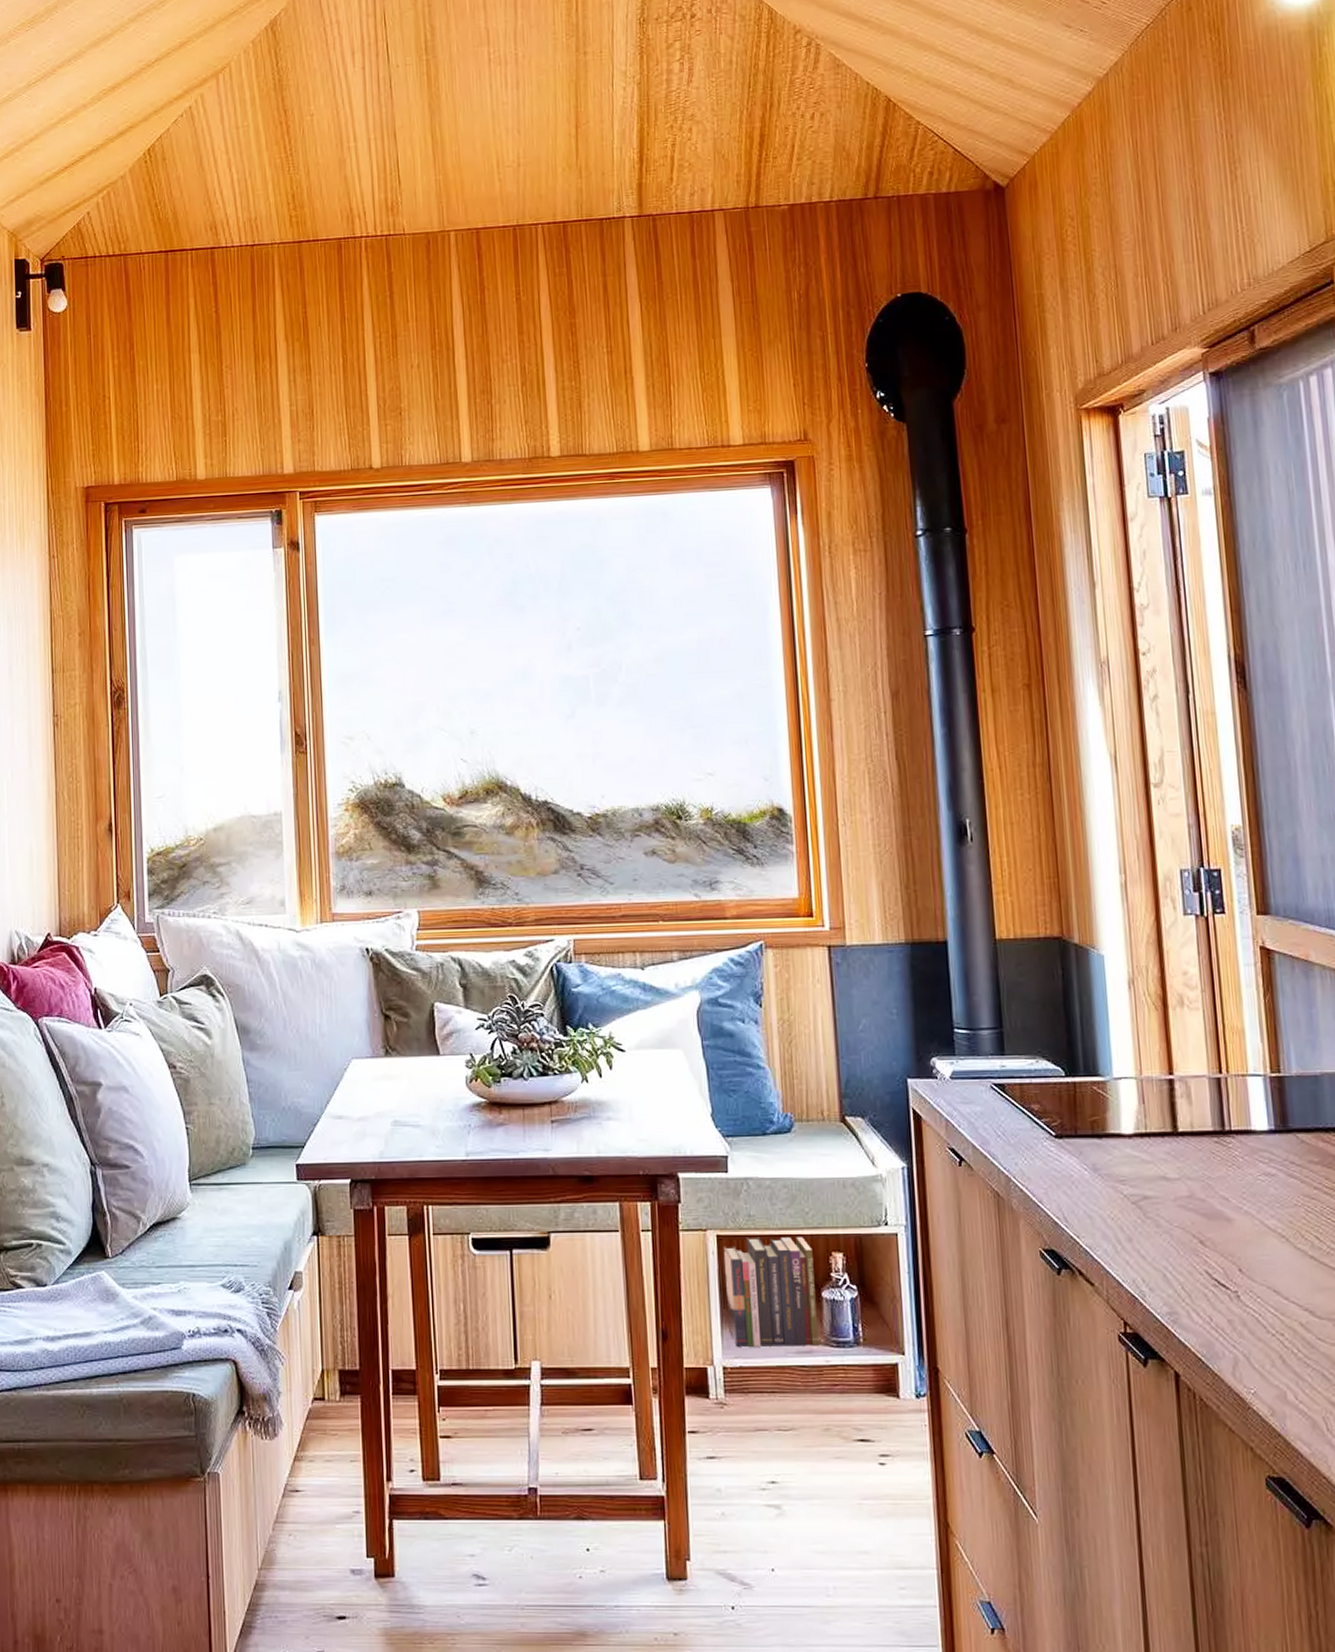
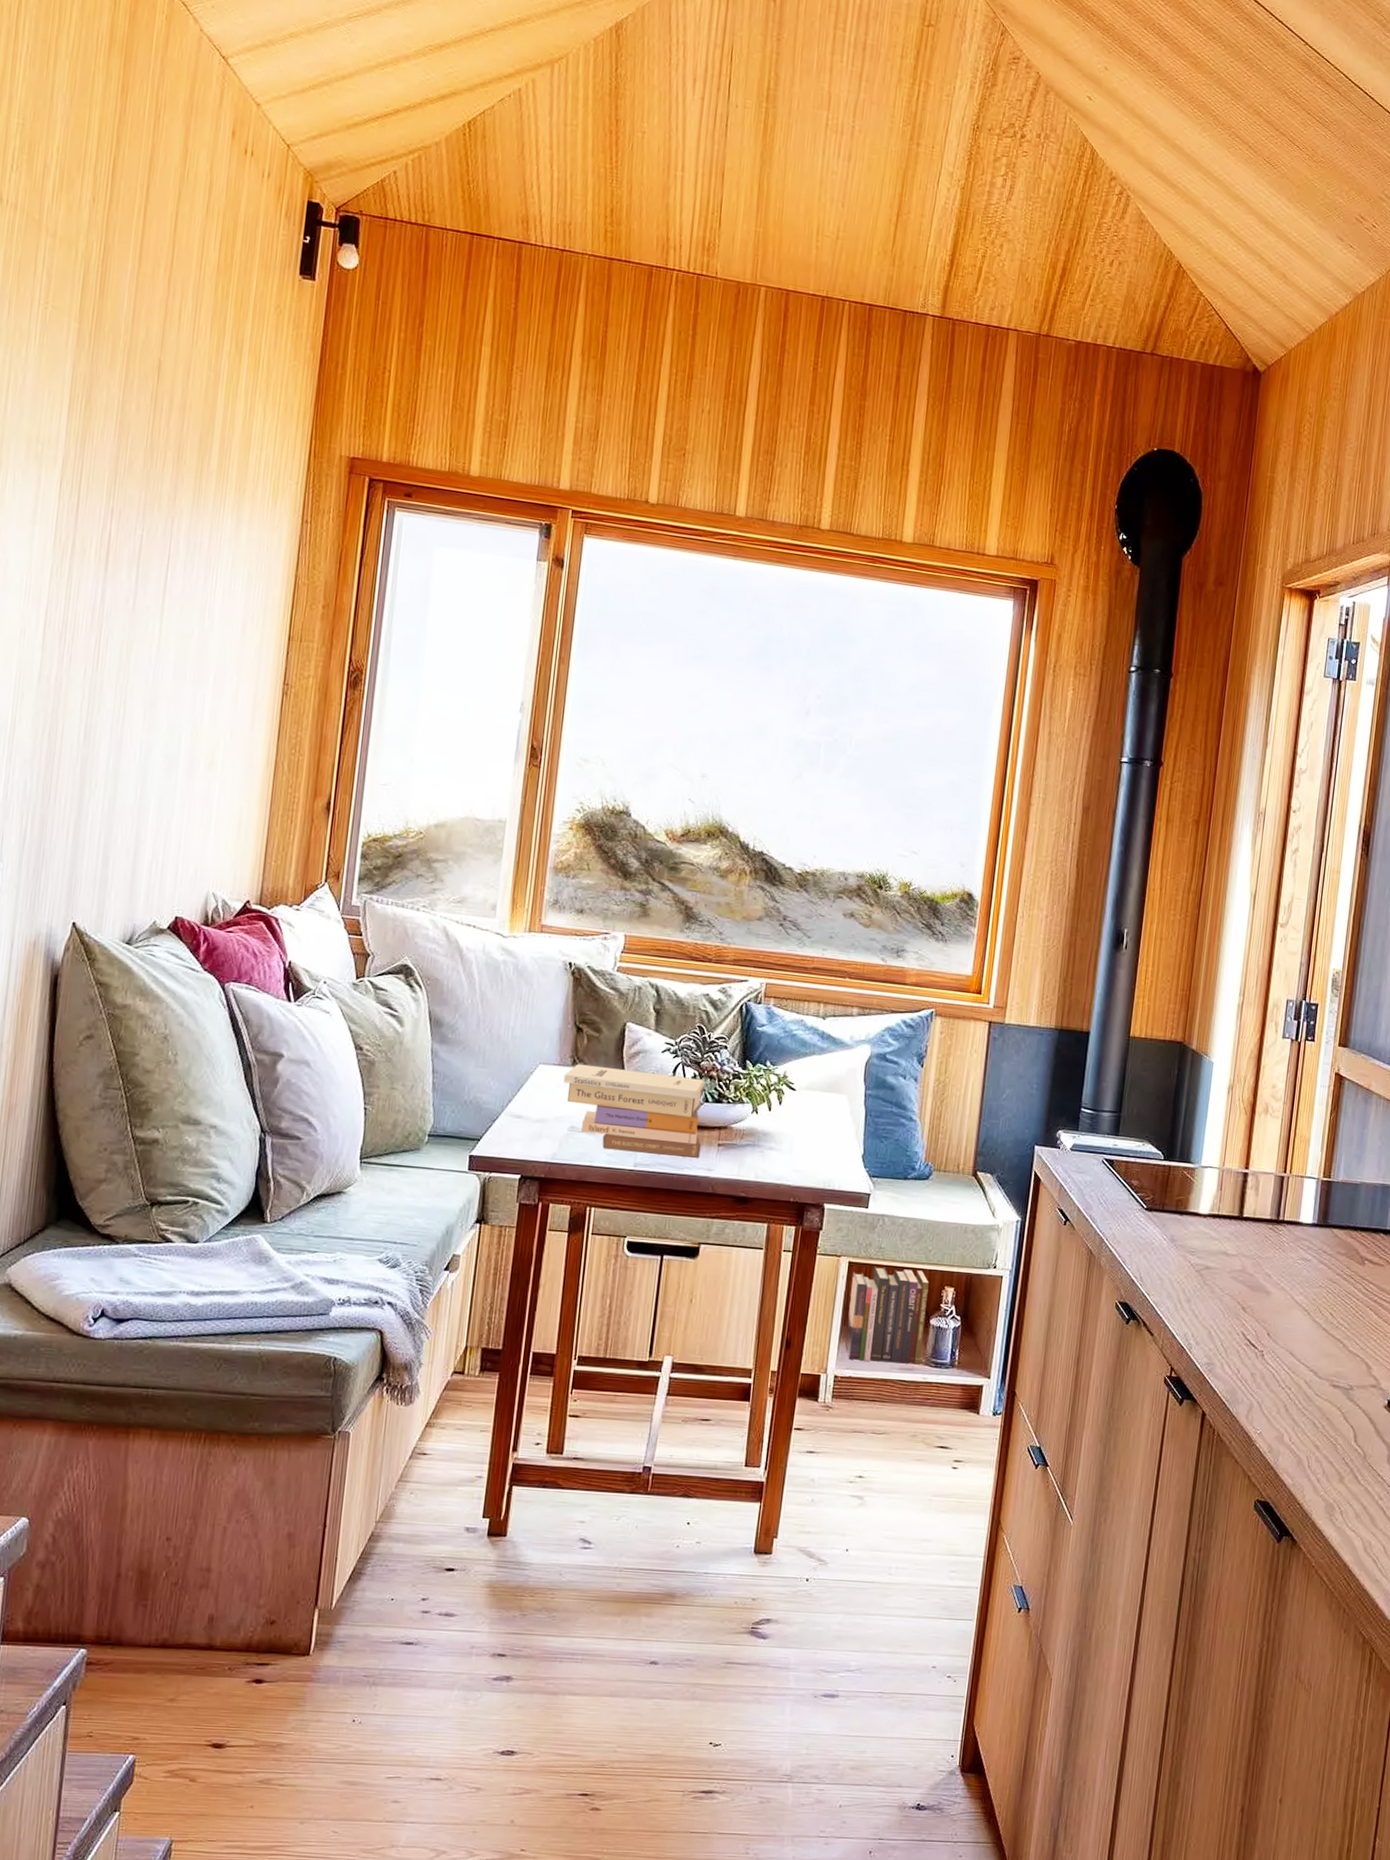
books: none [378,1052,534,1141] -> present [563,1063,705,1158]

